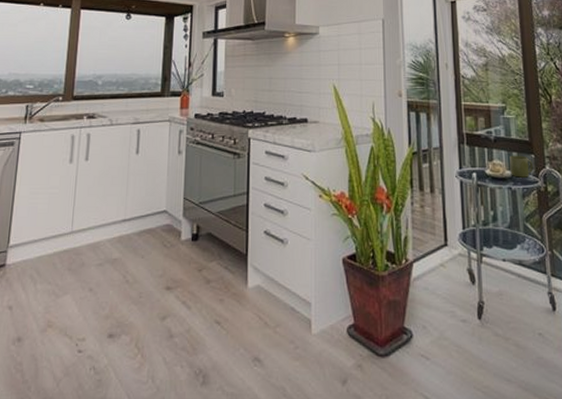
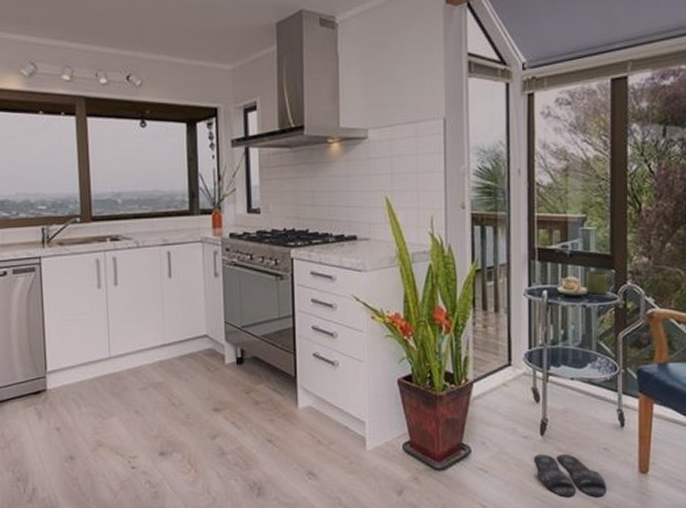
slippers: none [474,339,545,389] -> present [535,453,607,498]

